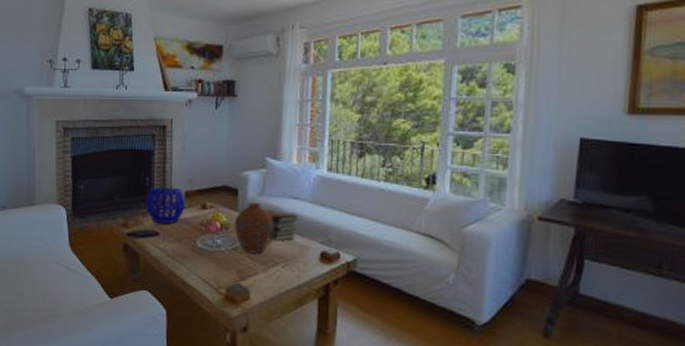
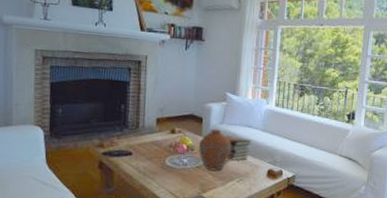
decorative bowl: present [146,187,186,224] -> none [120,113,157,145]

